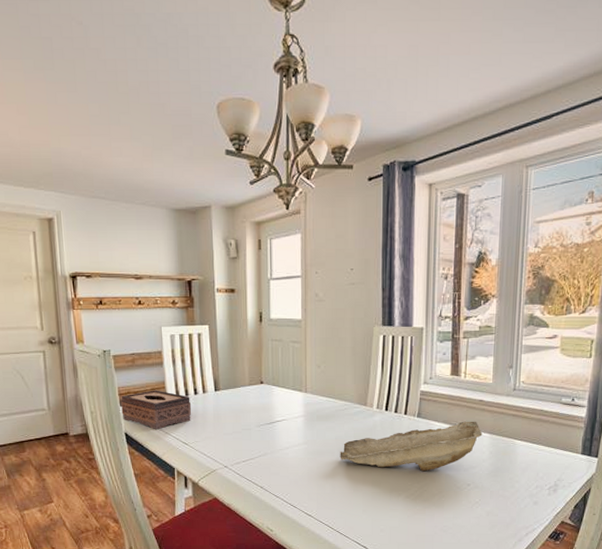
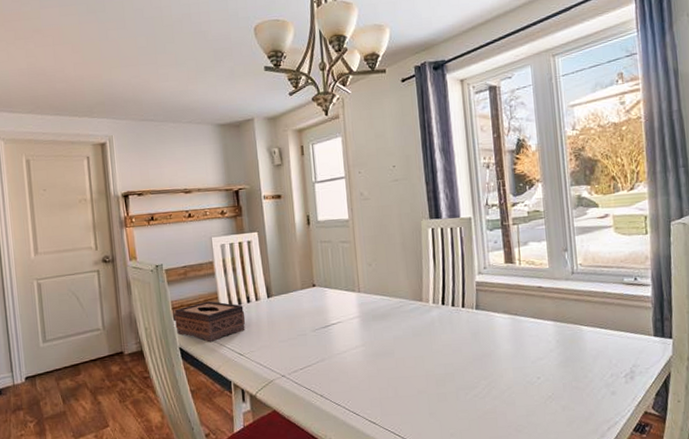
decorative bowl: present [340,421,483,472] -> none [399,309,546,367]

